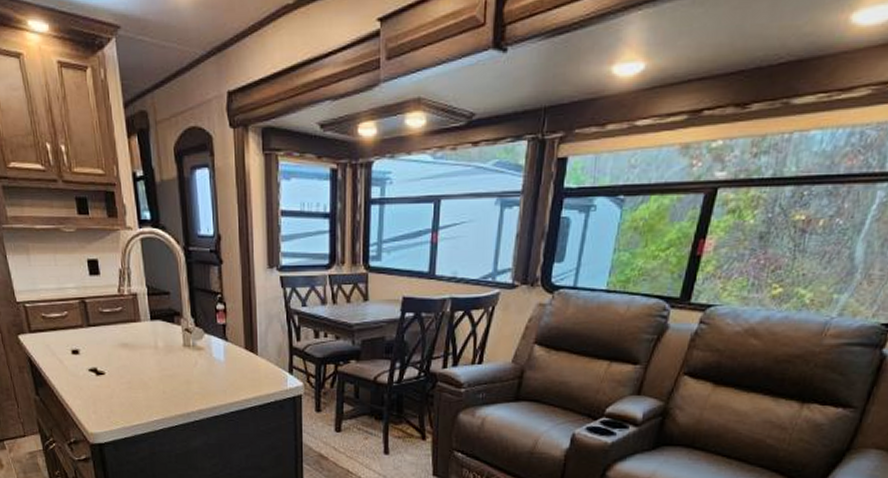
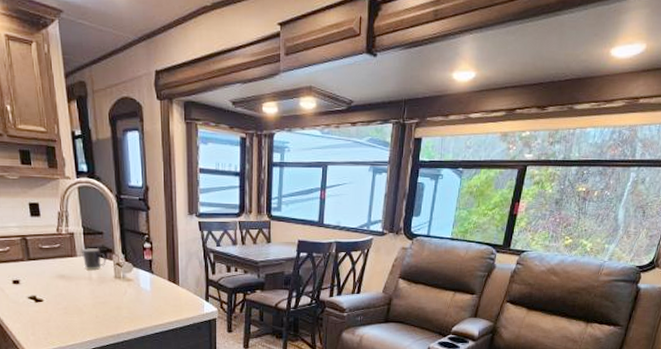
mug: none [146,311,174,337] -> present [82,248,106,270]

